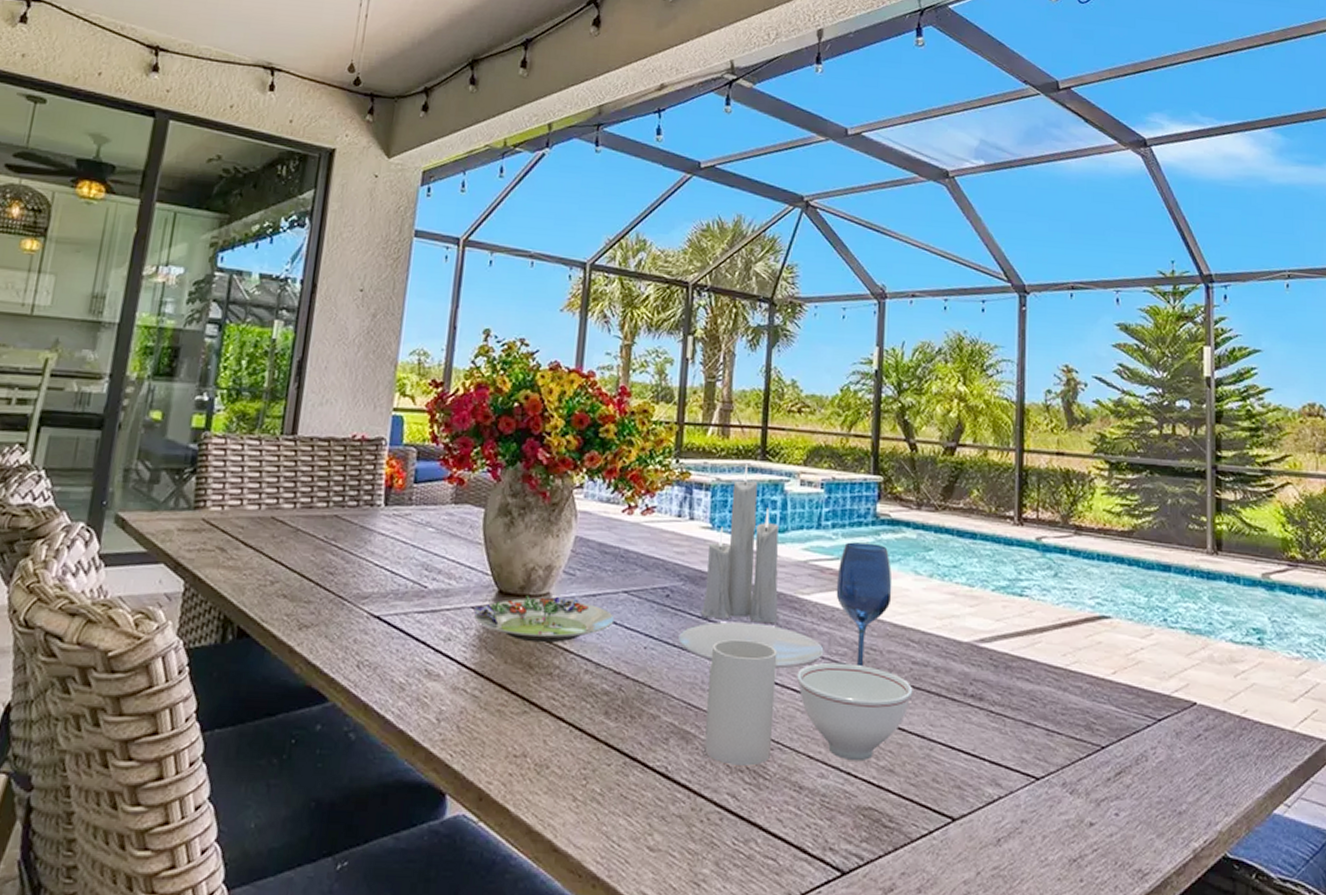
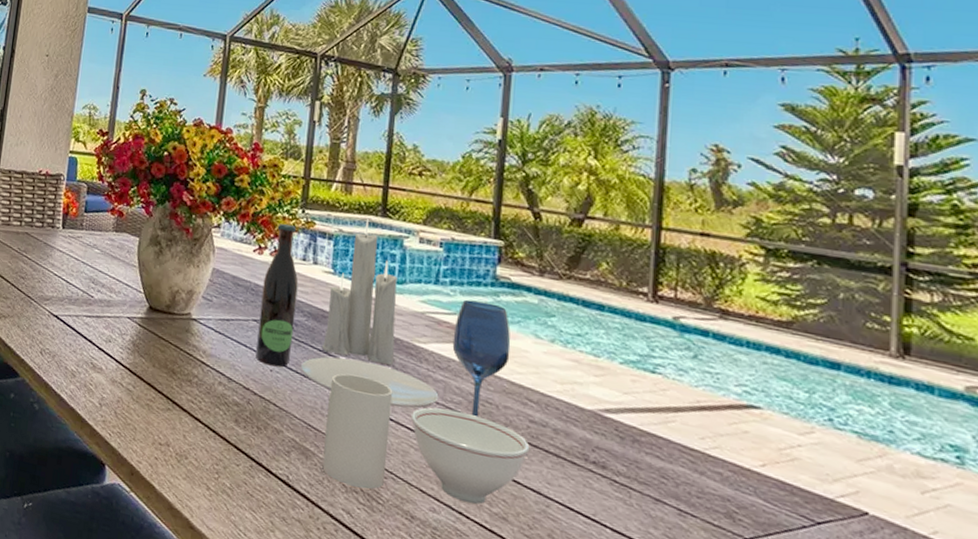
salad plate: present [473,596,615,643] -> none [129,313,245,356]
bottle: none [626,477,674,643] -> present [254,224,299,367]

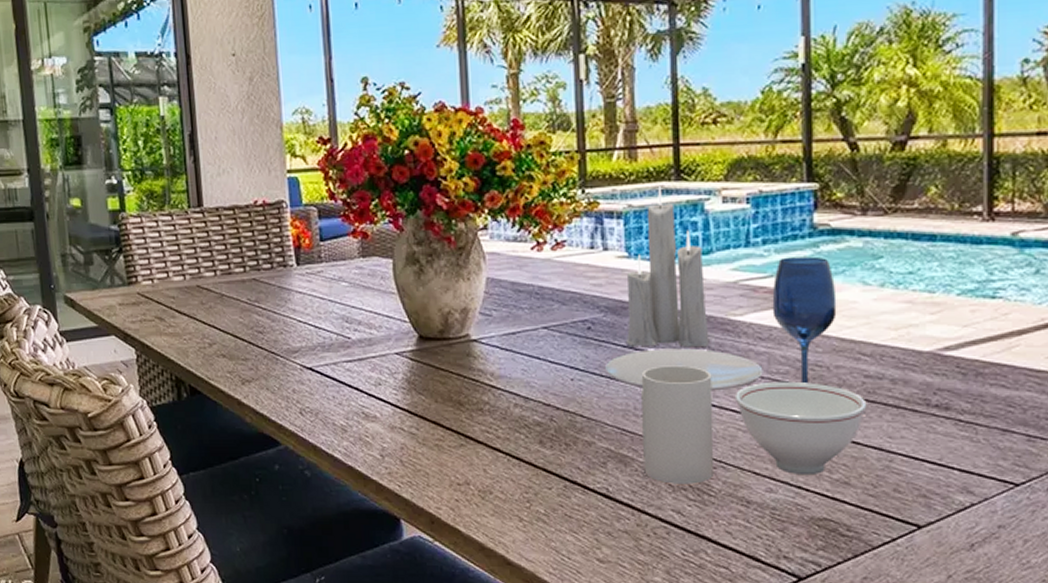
bottle: present [254,224,299,367] -> none [548,210,593,374]

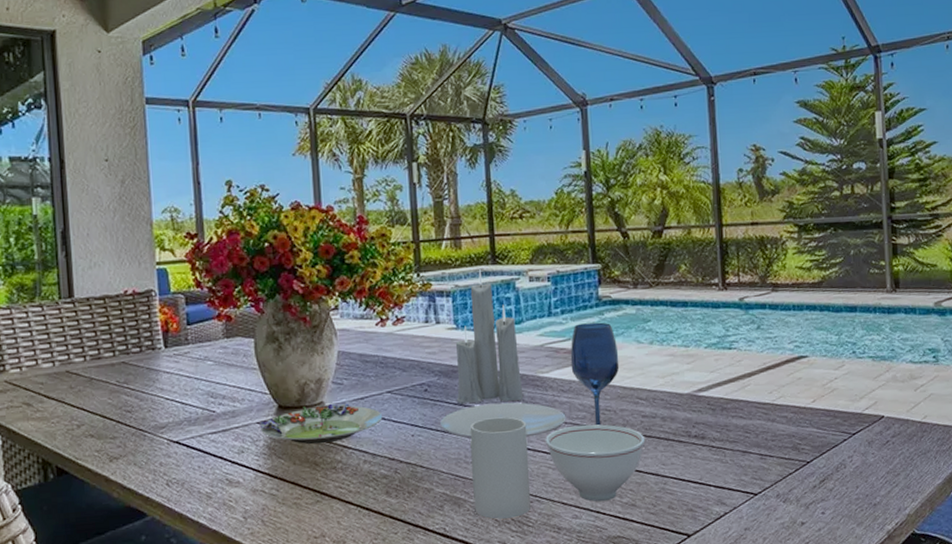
salad plate: none [398,337,538,382] -> present [259,403,383,445]

